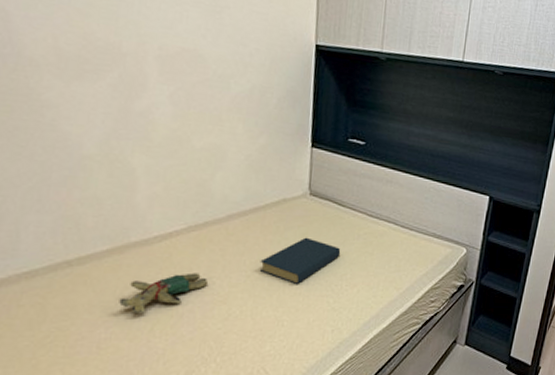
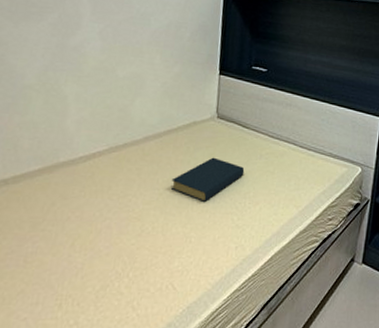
teddy bear: present [119,273,209,313] -> none [46,190,125,229]

